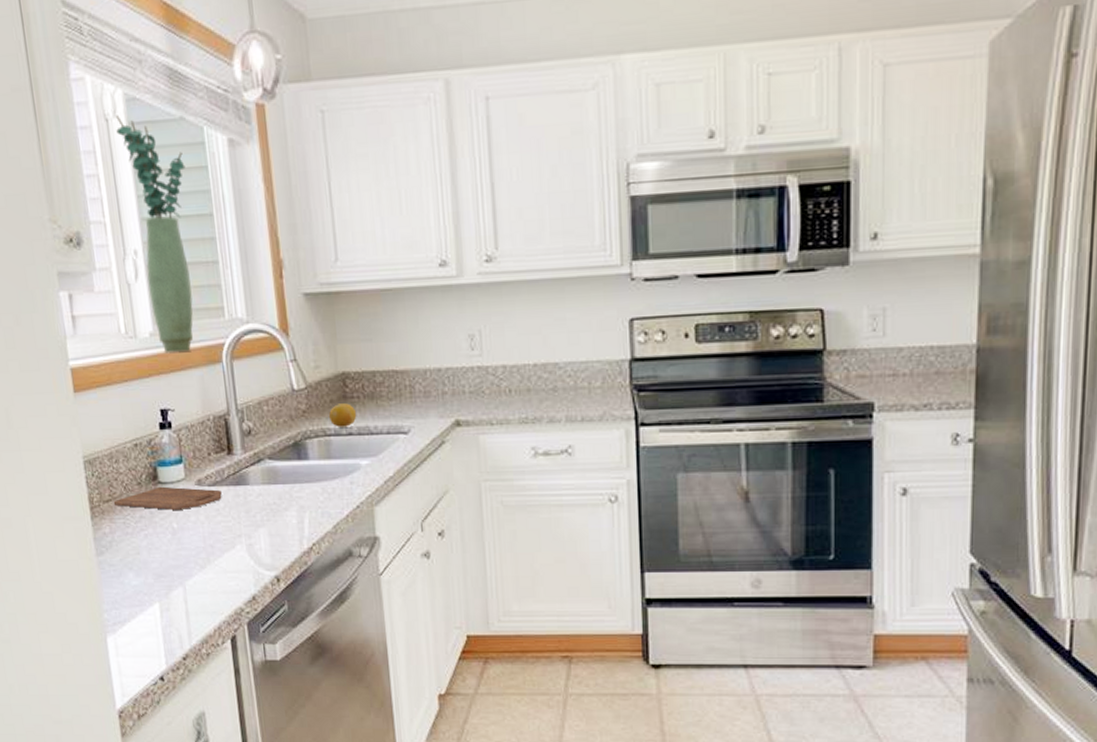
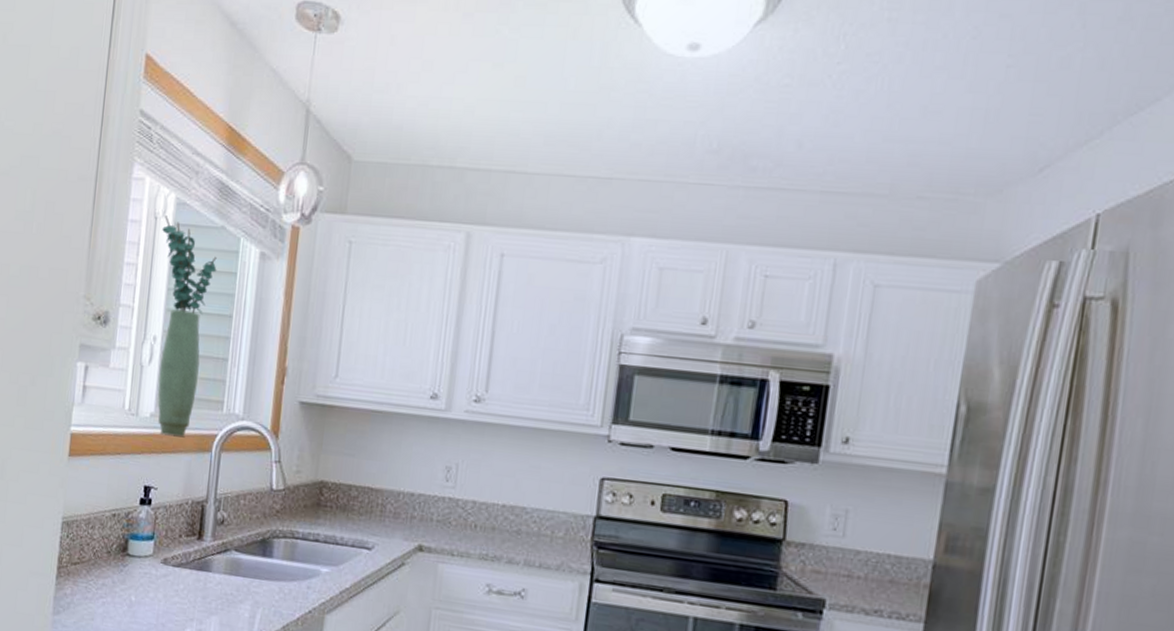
cutting board: present [113,486,222,510] -> none [80,558,184,585]
fruit: present [328,403,357,427] -> none [299,510,327,534]

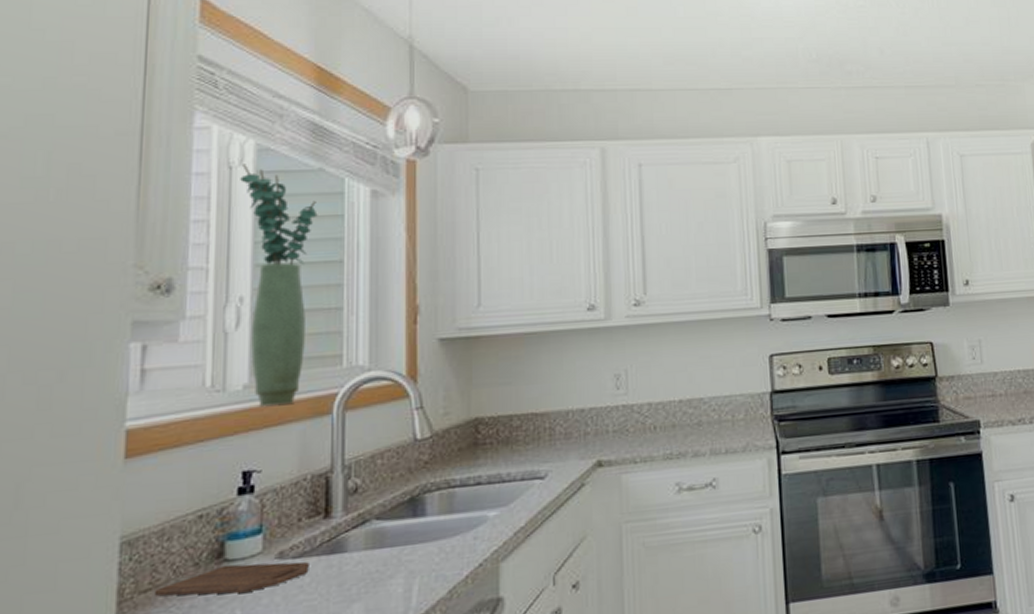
cutting board: none [80,558,184,585] -> present [154,561,309,597]

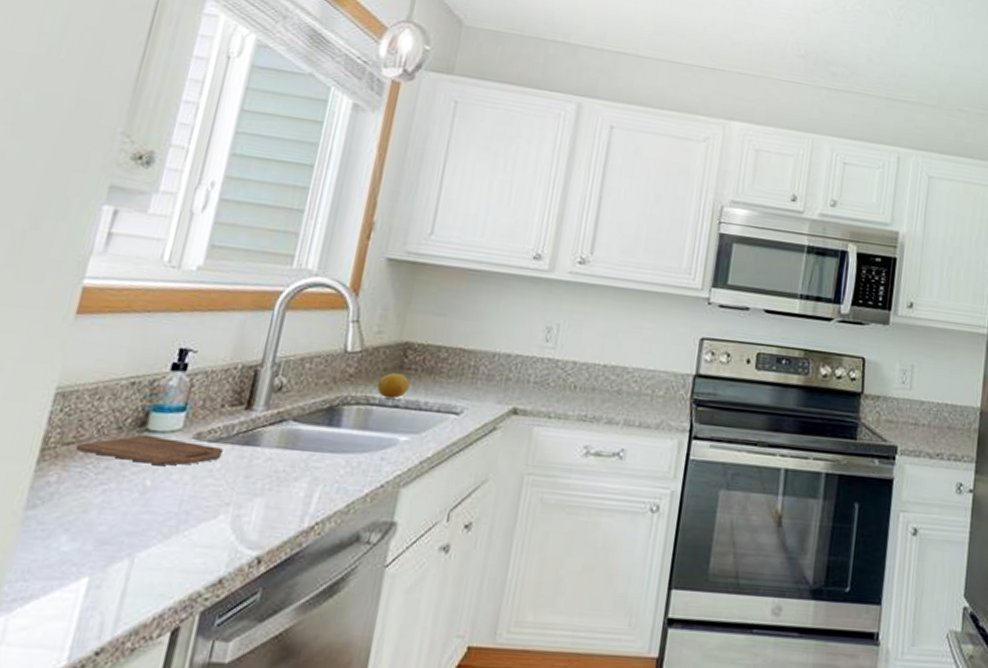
vase: present [240,164,318,407] -> none [206,56,301,294]
fruit: none [454,450,488,478] -> present [377,373,410,399]

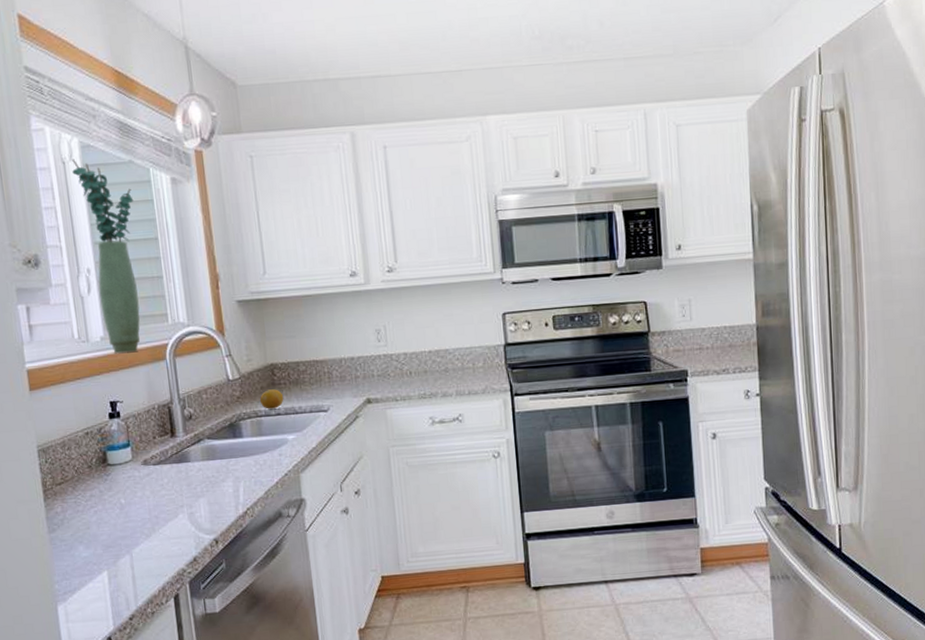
cutting board: present [75,434,223,466] -> none [65,467,166,488]
vase: none [206,56,301,294] -> present [72,159,140,354]

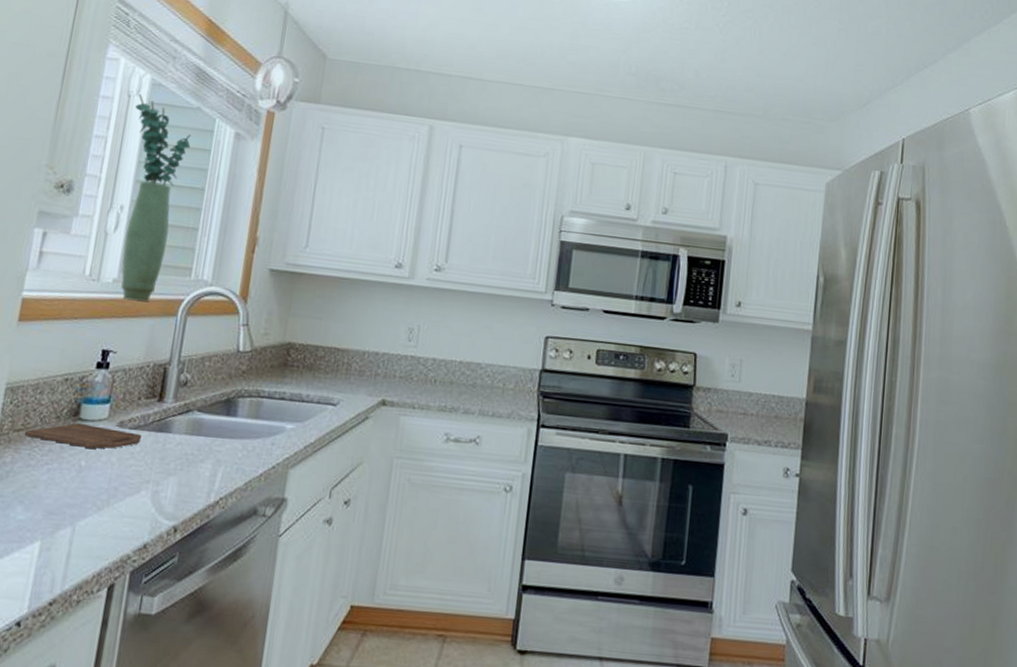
cutting board: none [65,467,166,488] -> present [24,422,142,449]
fruit: present [259,389,284,409] -> none [265,370,294,392]

